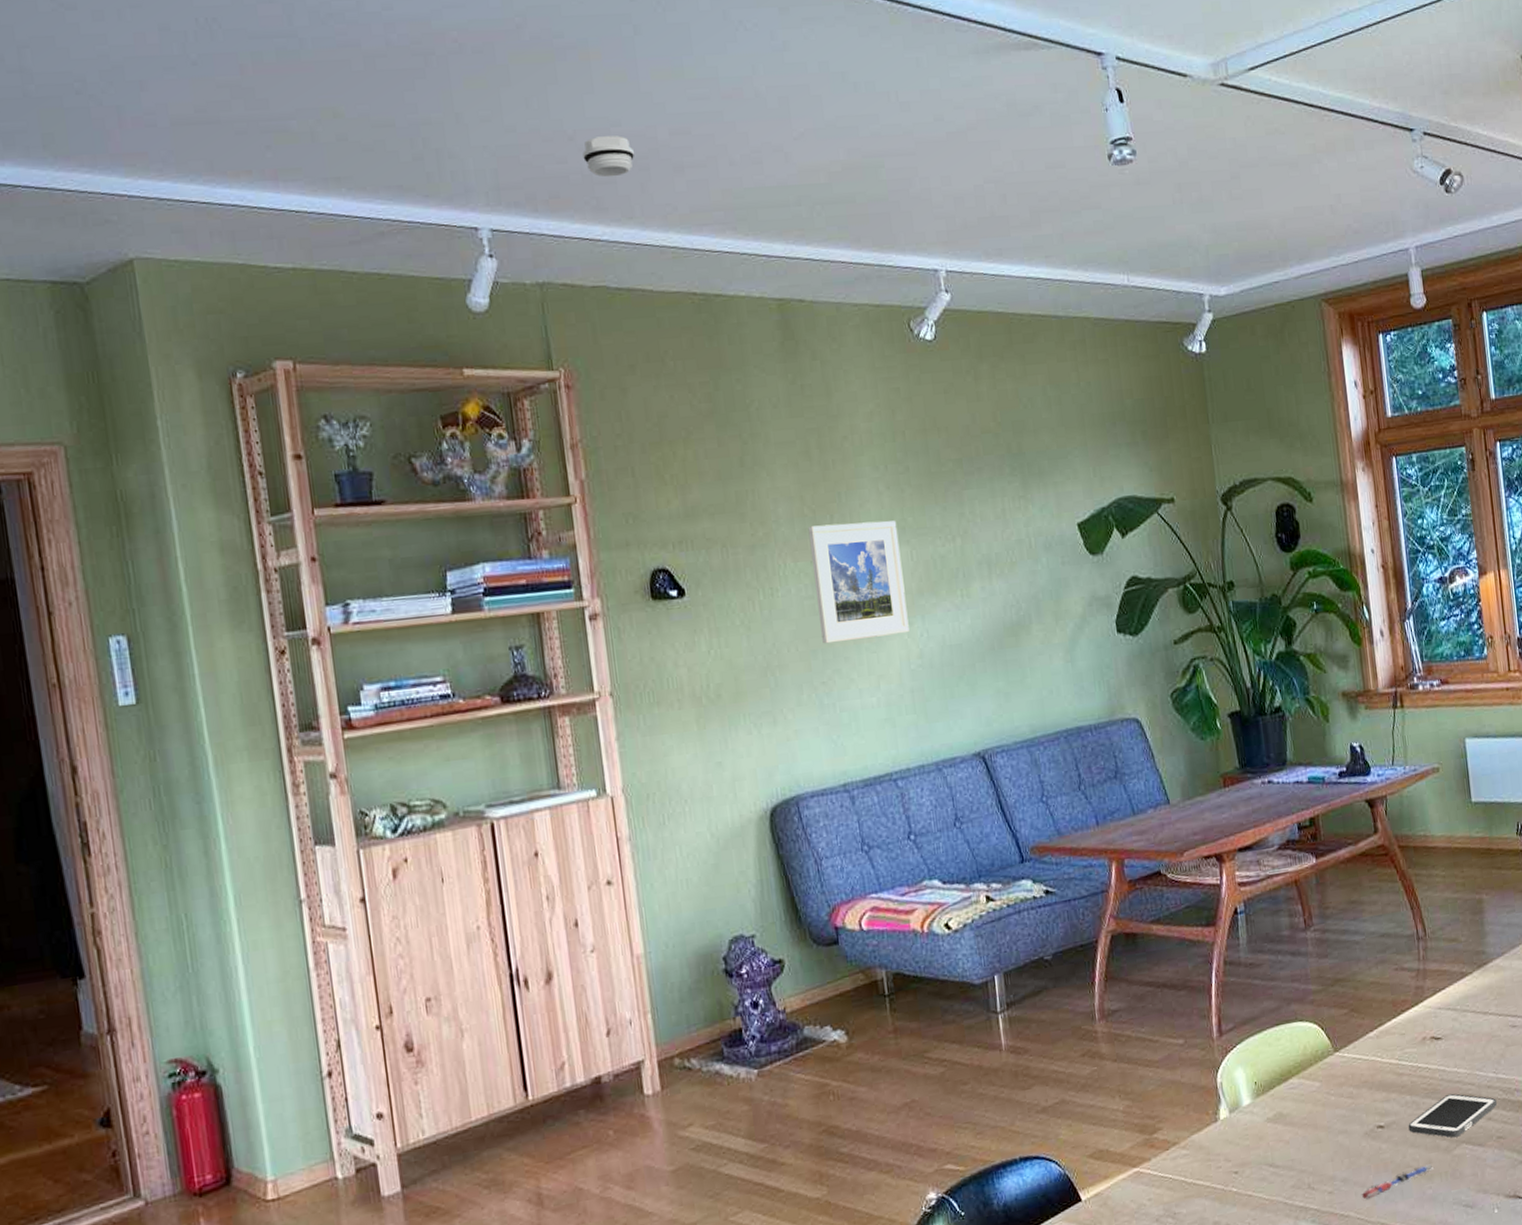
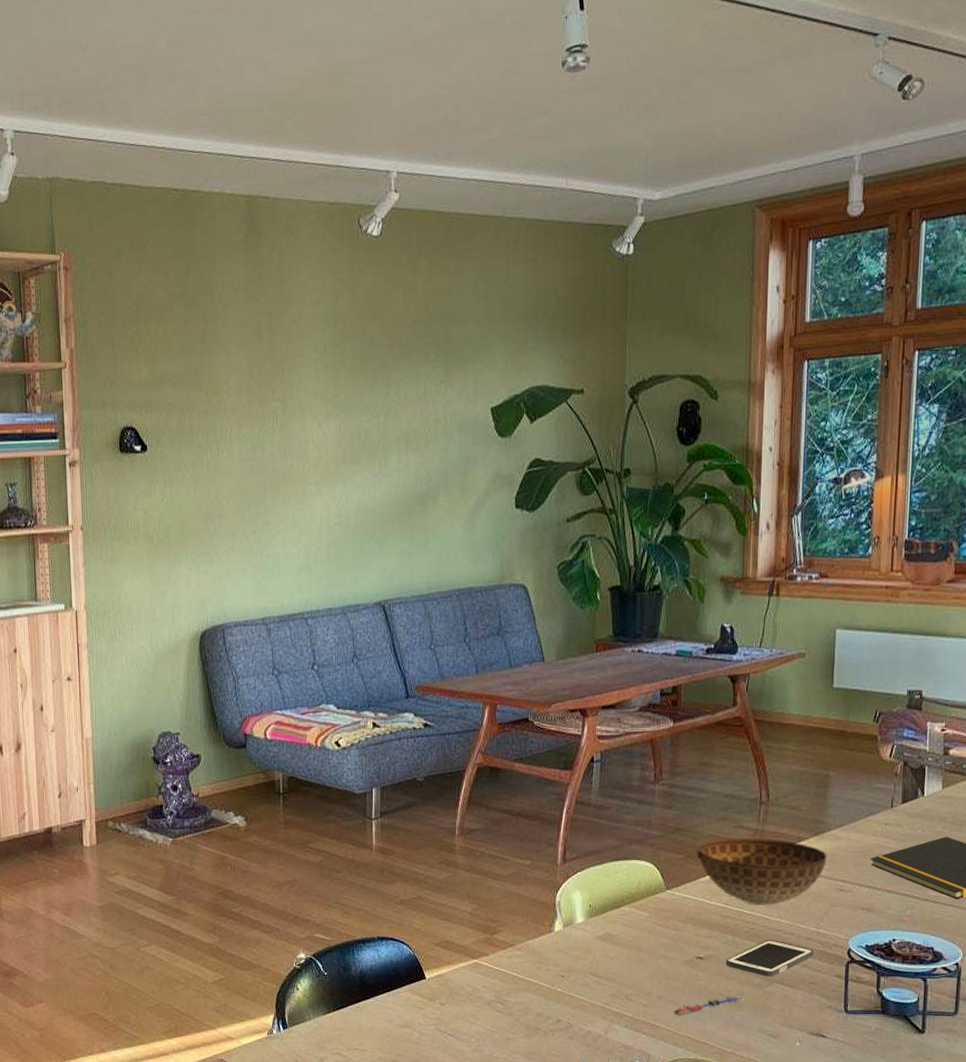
smoke detector: present [583,136,635,177] -> none [93,47,136,85]
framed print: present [808,521,910,644] -> none [253,396,331,500]
bowl: none [1360,978,1494,1056] -> present [697,837,827,906]

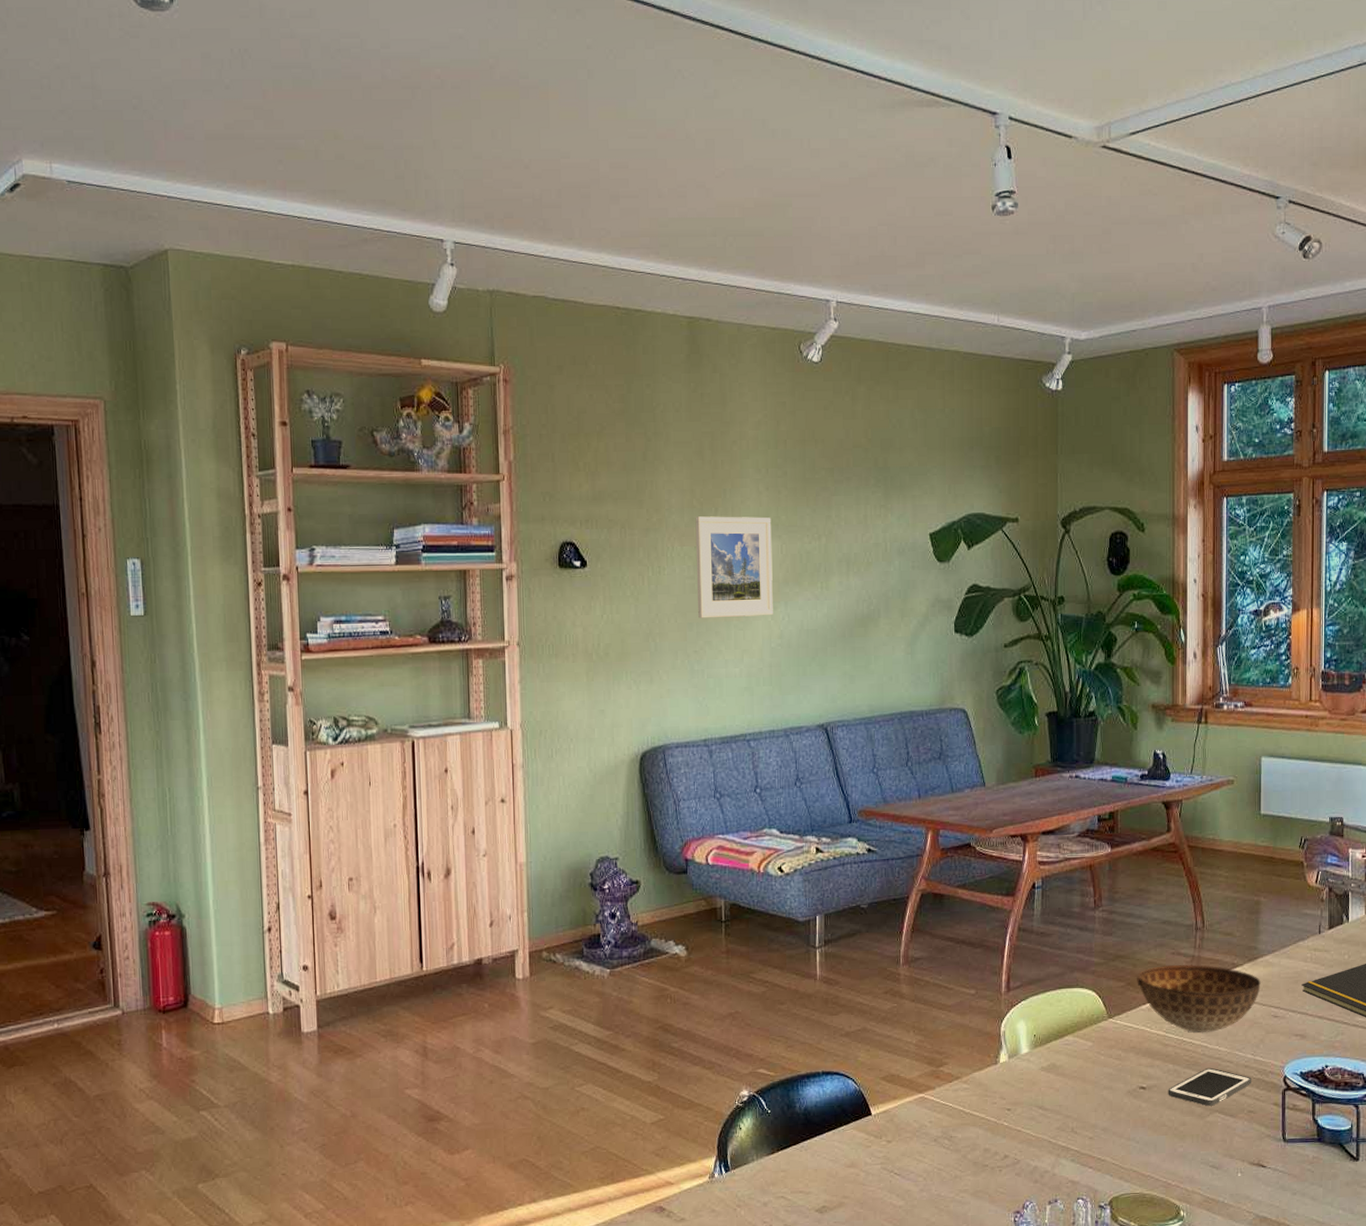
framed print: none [253,396,331,500] -> present [695,516,773,619]
pen: present [673,995,745,1016] -> none [1118,1126,1187,1148]

